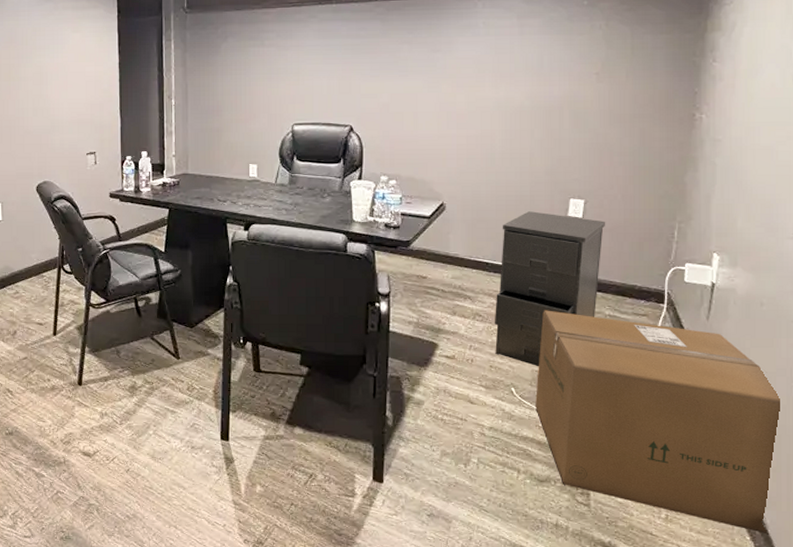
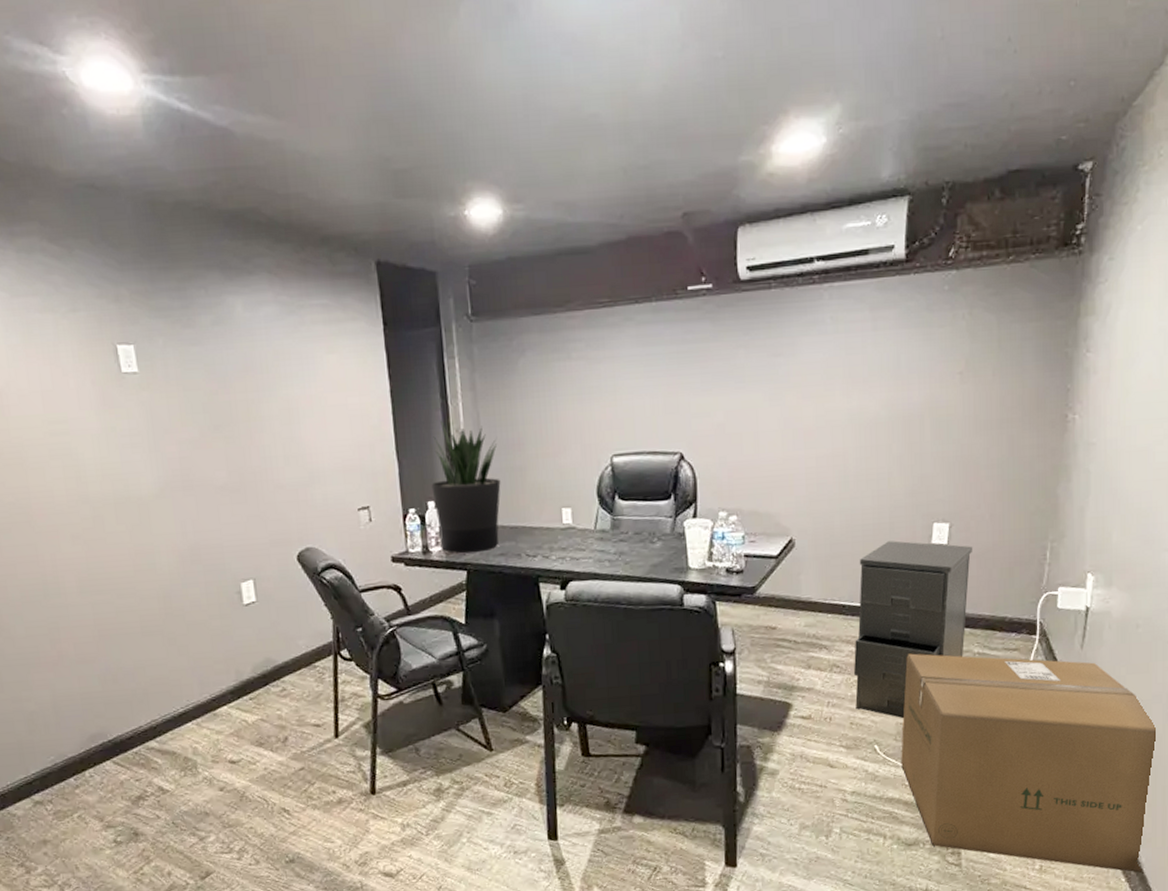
planter: none [145,88,201,195] -> present [431,420,501,554]

